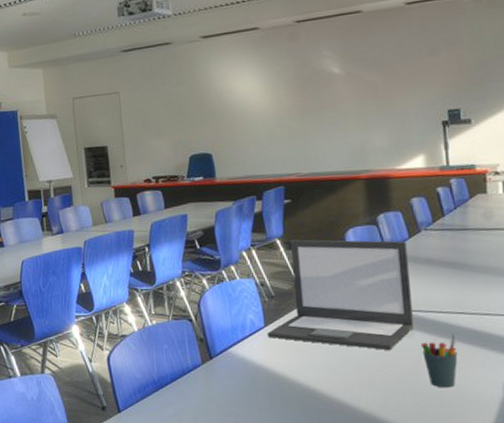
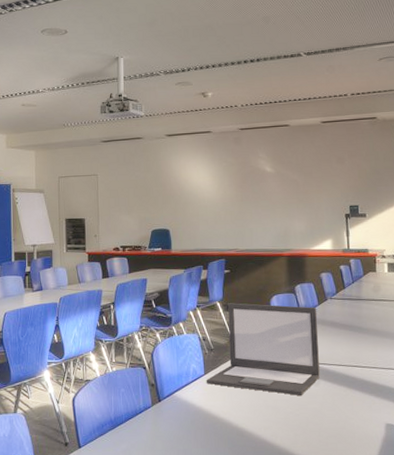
pen holder: present [421,334,458,388] -> none [325,383,352,427]

